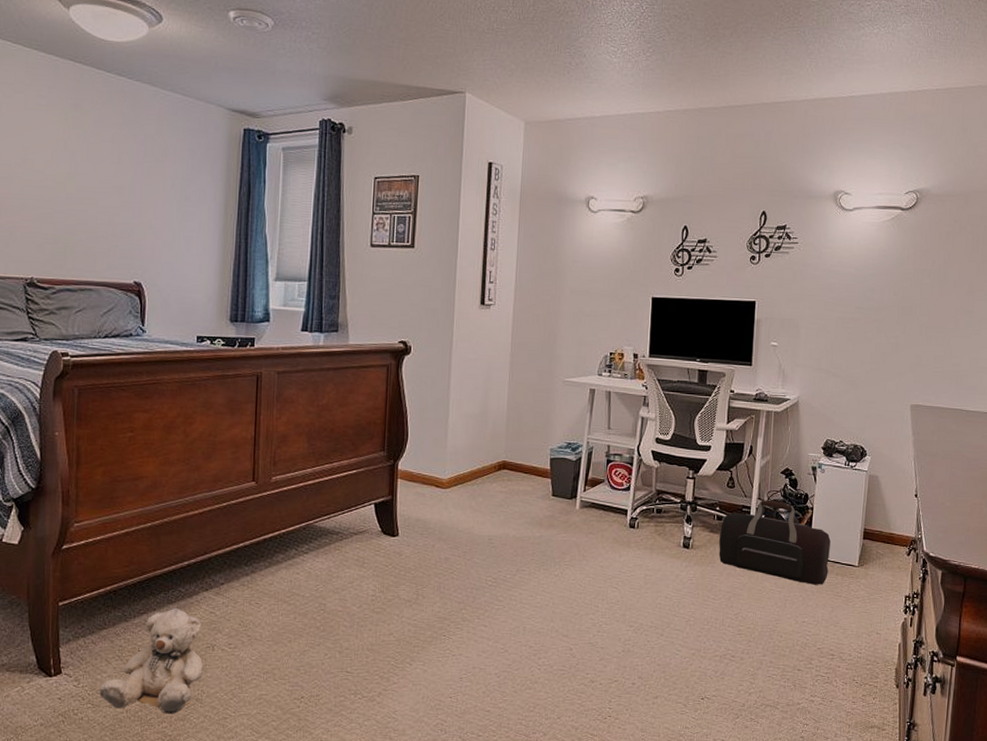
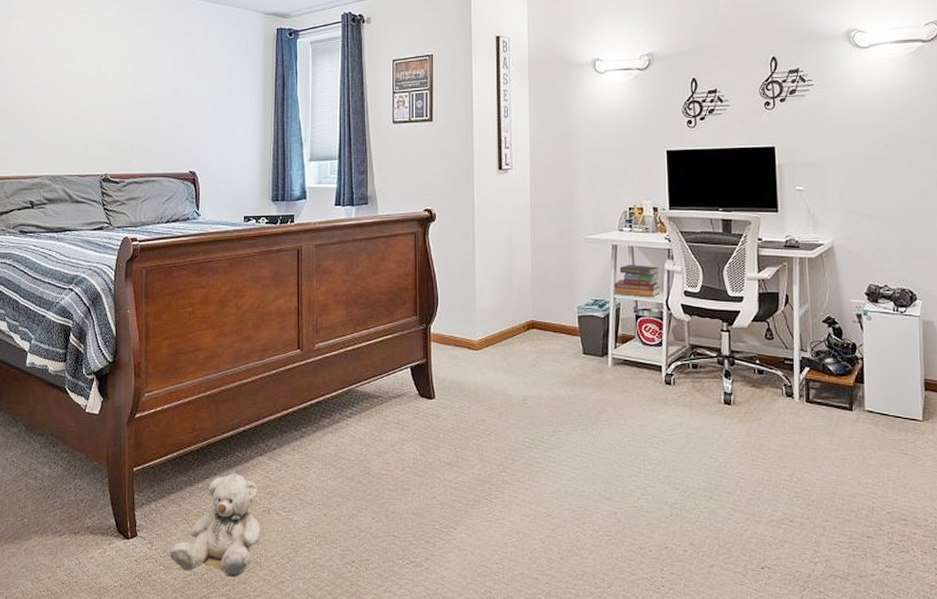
books: none [588,410,634,442] -> present [614,265,661,297]
duffel bag: present [718,499,831,585] -> none [762,351,889,442]

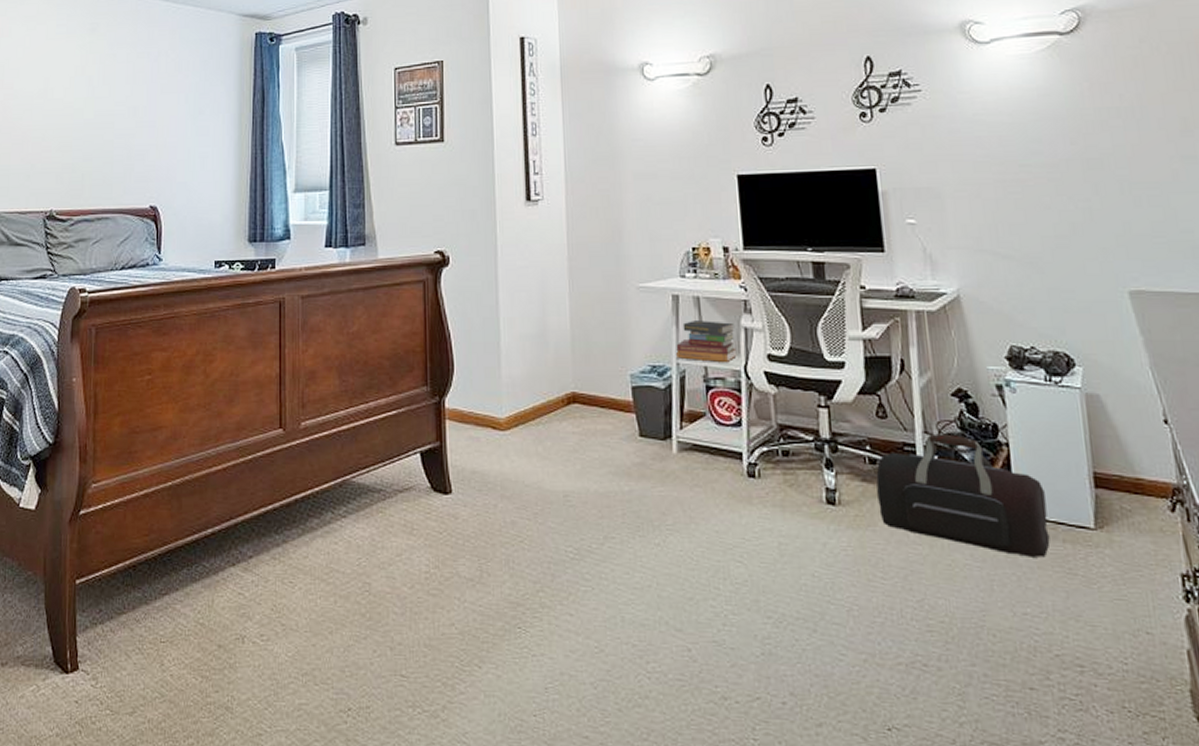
teddy bear: present [170,472,261,577] -> none [119,587,232,727]
duffel bag: none [762,351,889,442] -> present [876,433,1051,558]

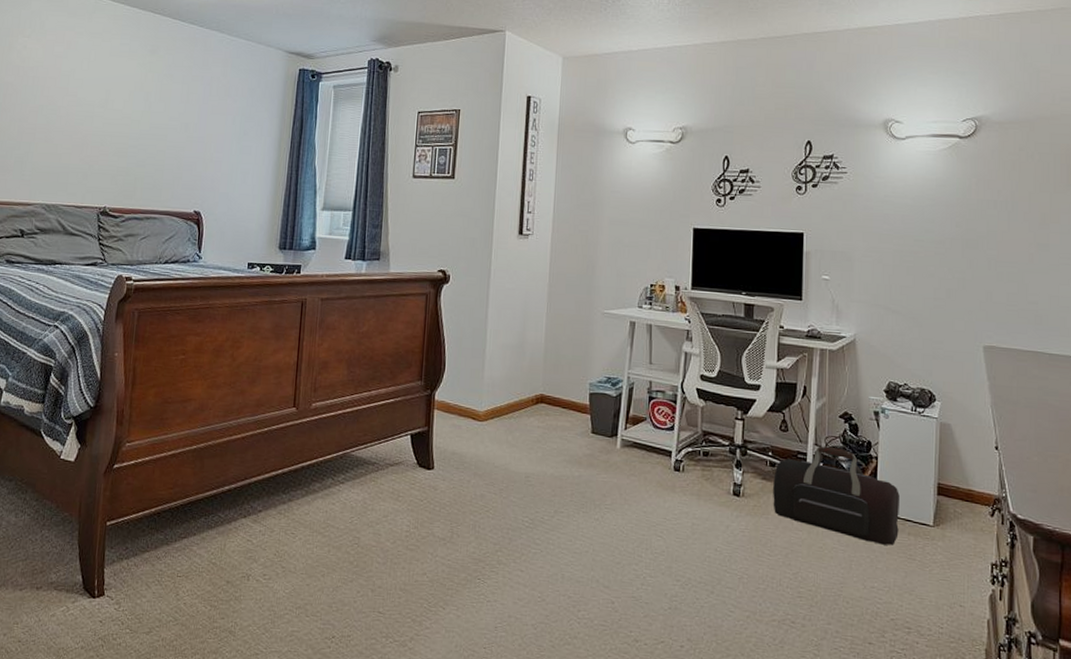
books: present [676,321,737,362] -> none [628,343,677,379]

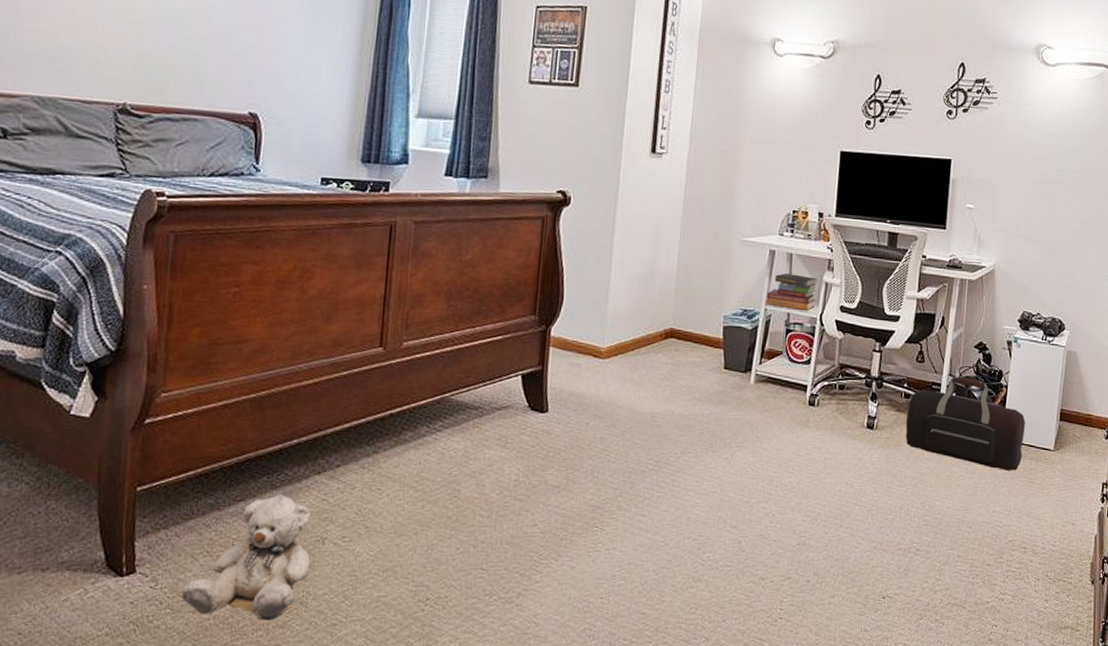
teddy bear: none [138,533,238,646] -> present [181,493,311,620]
books: none [628,343,677,379] -> present [765,273,817,310]

